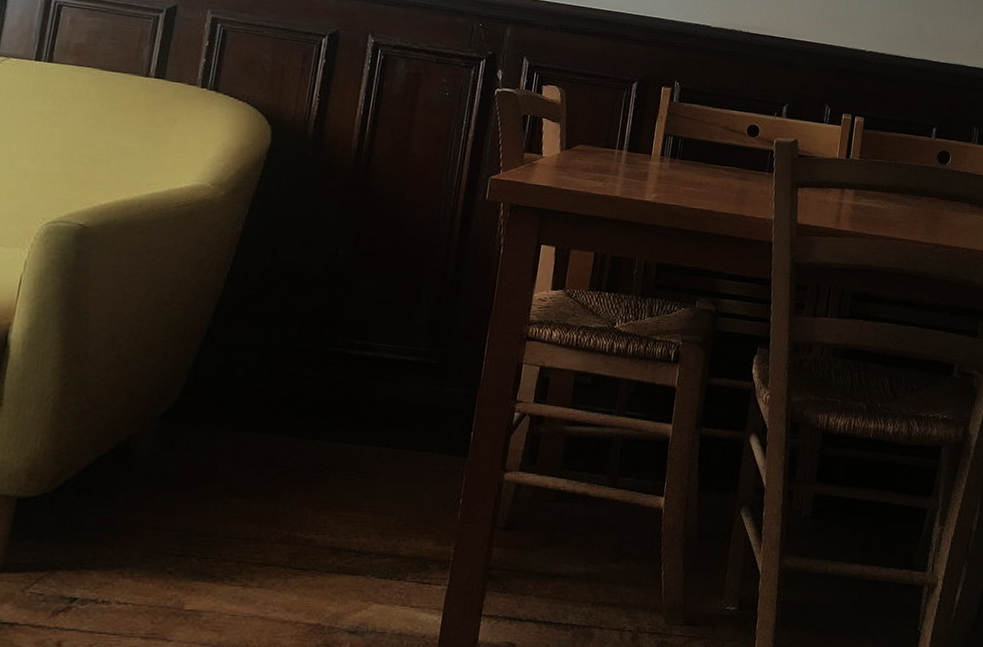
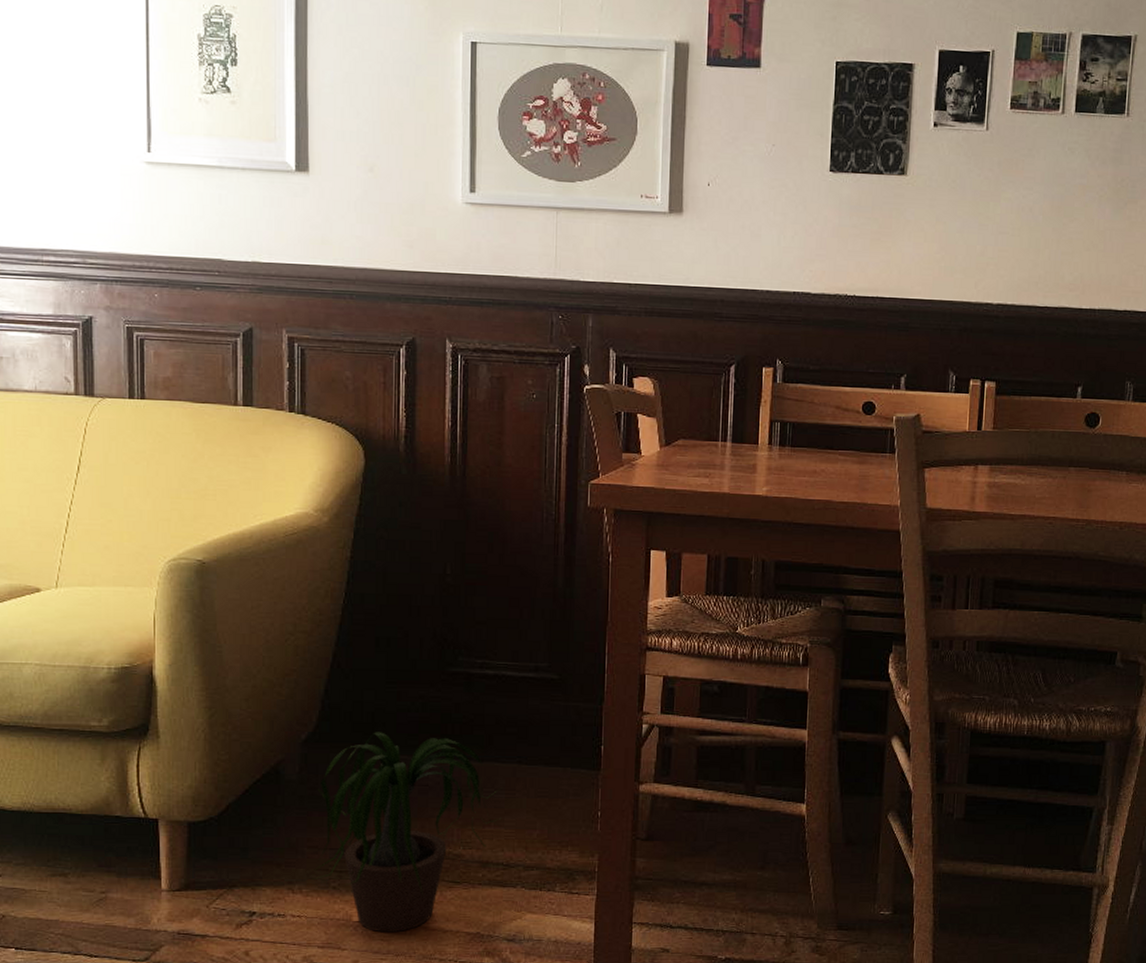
potted plant: none [147,409,362,623] -> present [312,732,504,933]

